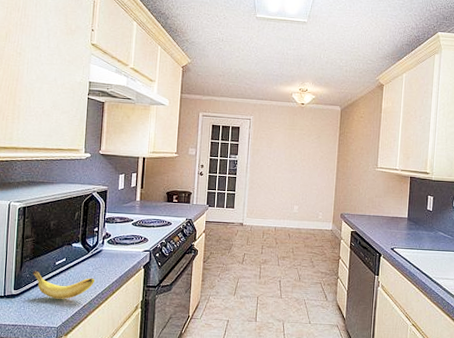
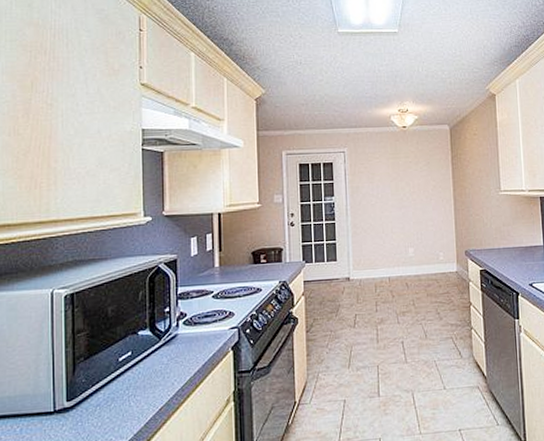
banana: present [33,270,95,299] -> none [90,371,172,405]

